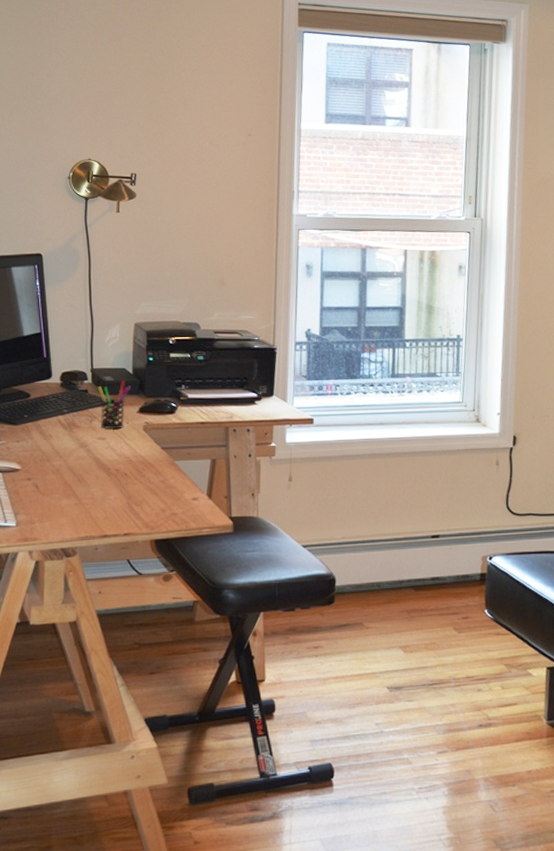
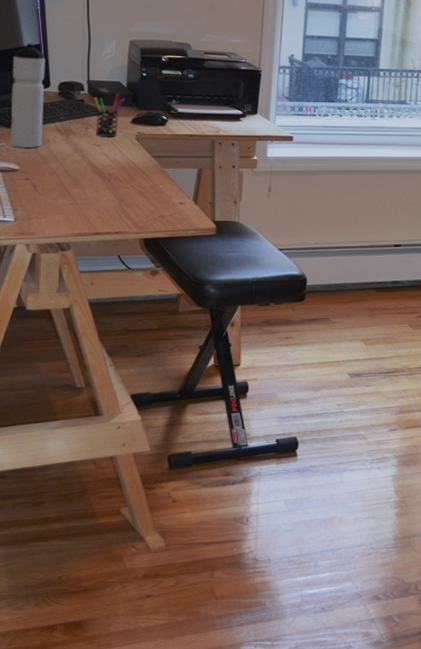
water bottle: none [11,331,46,446] -> present [10,43,45,149]

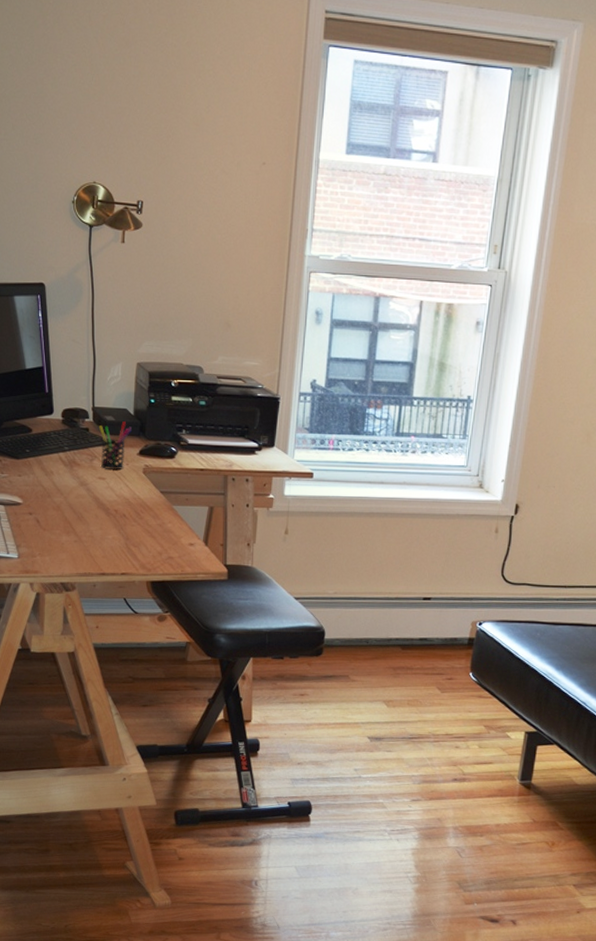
water bottle: present [10,43,45,149] -> none [13,365,48,481]

